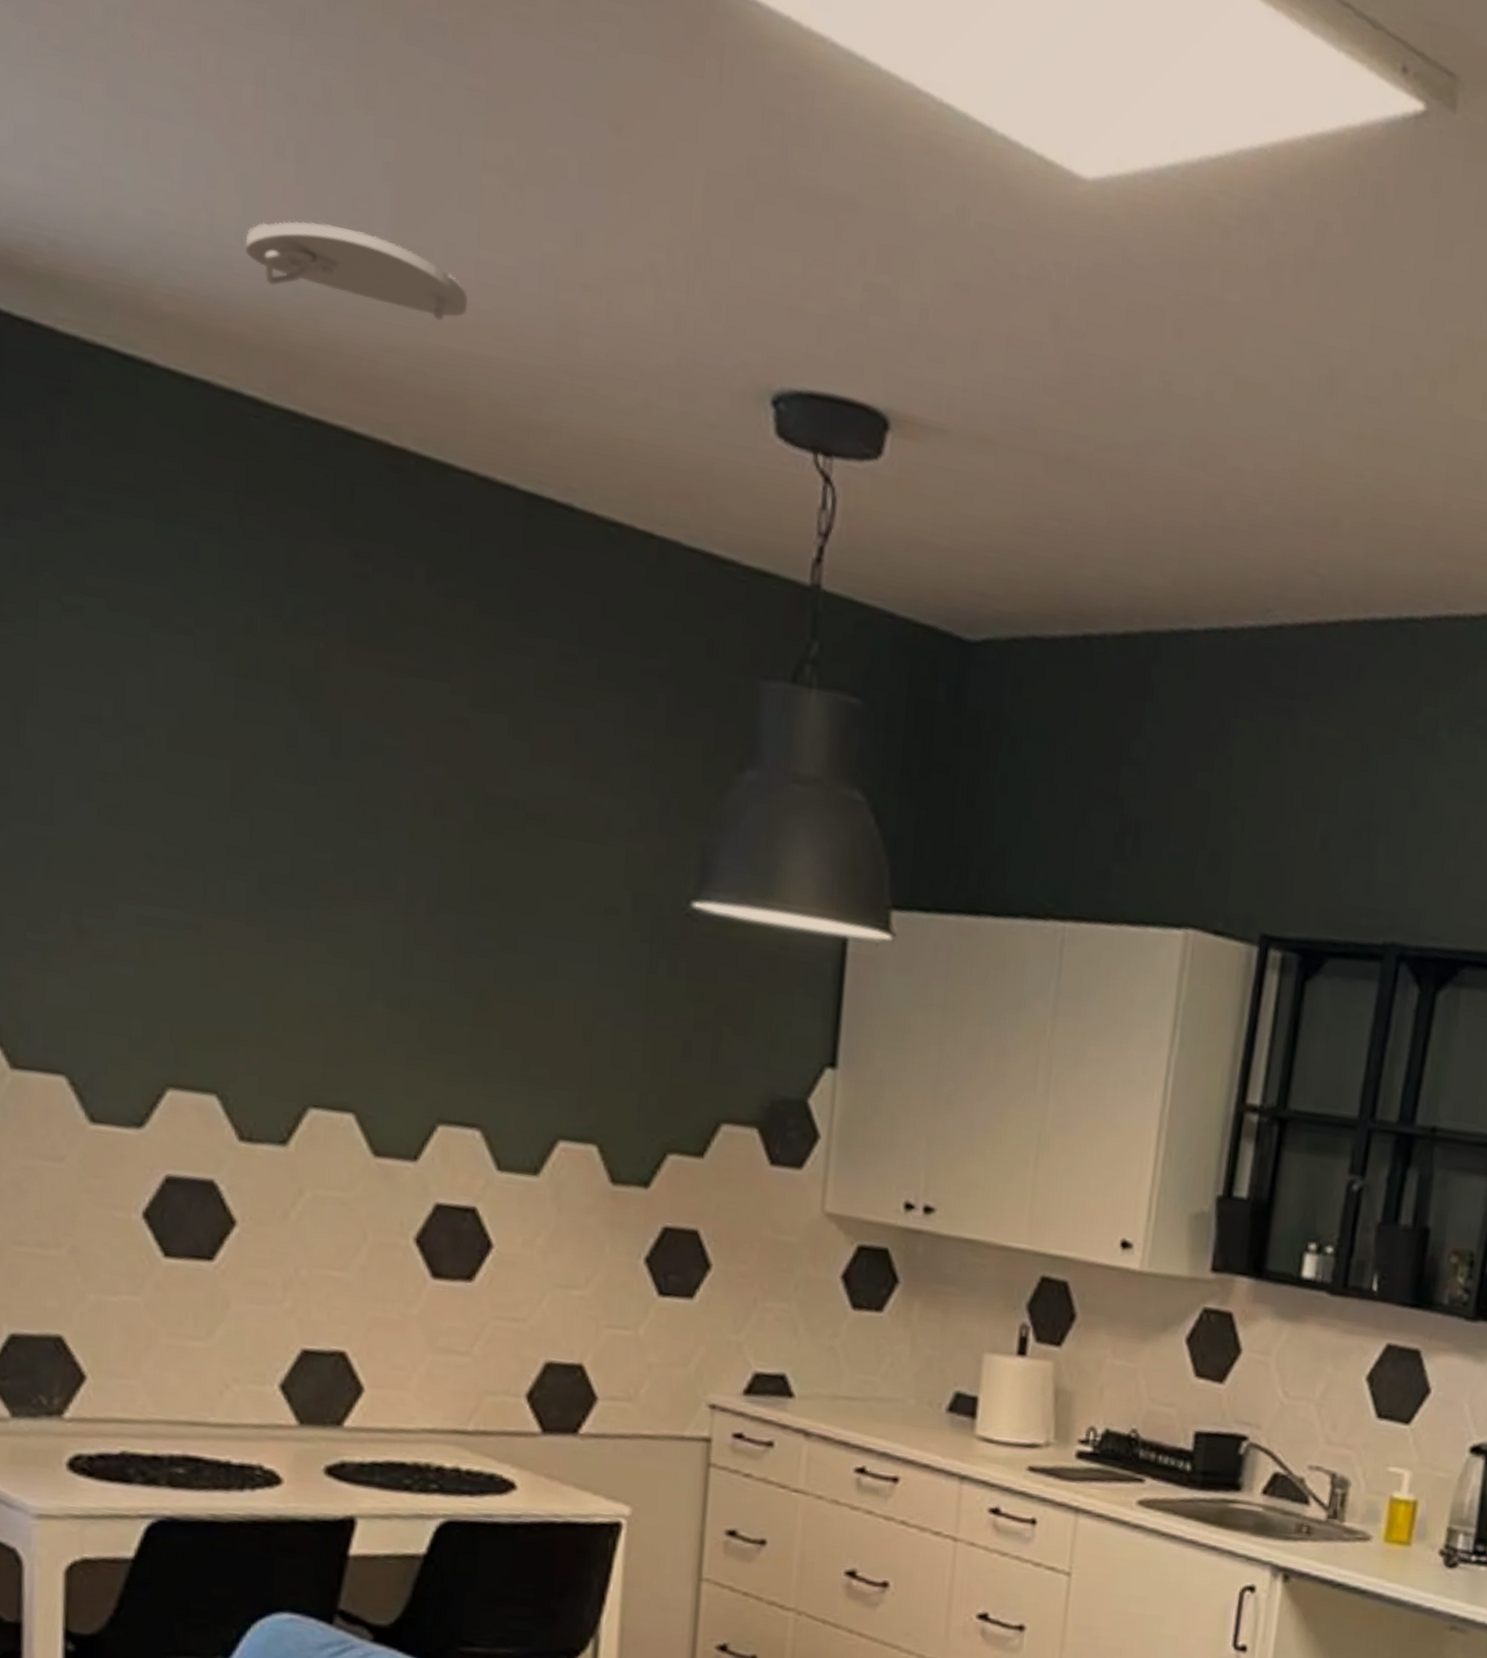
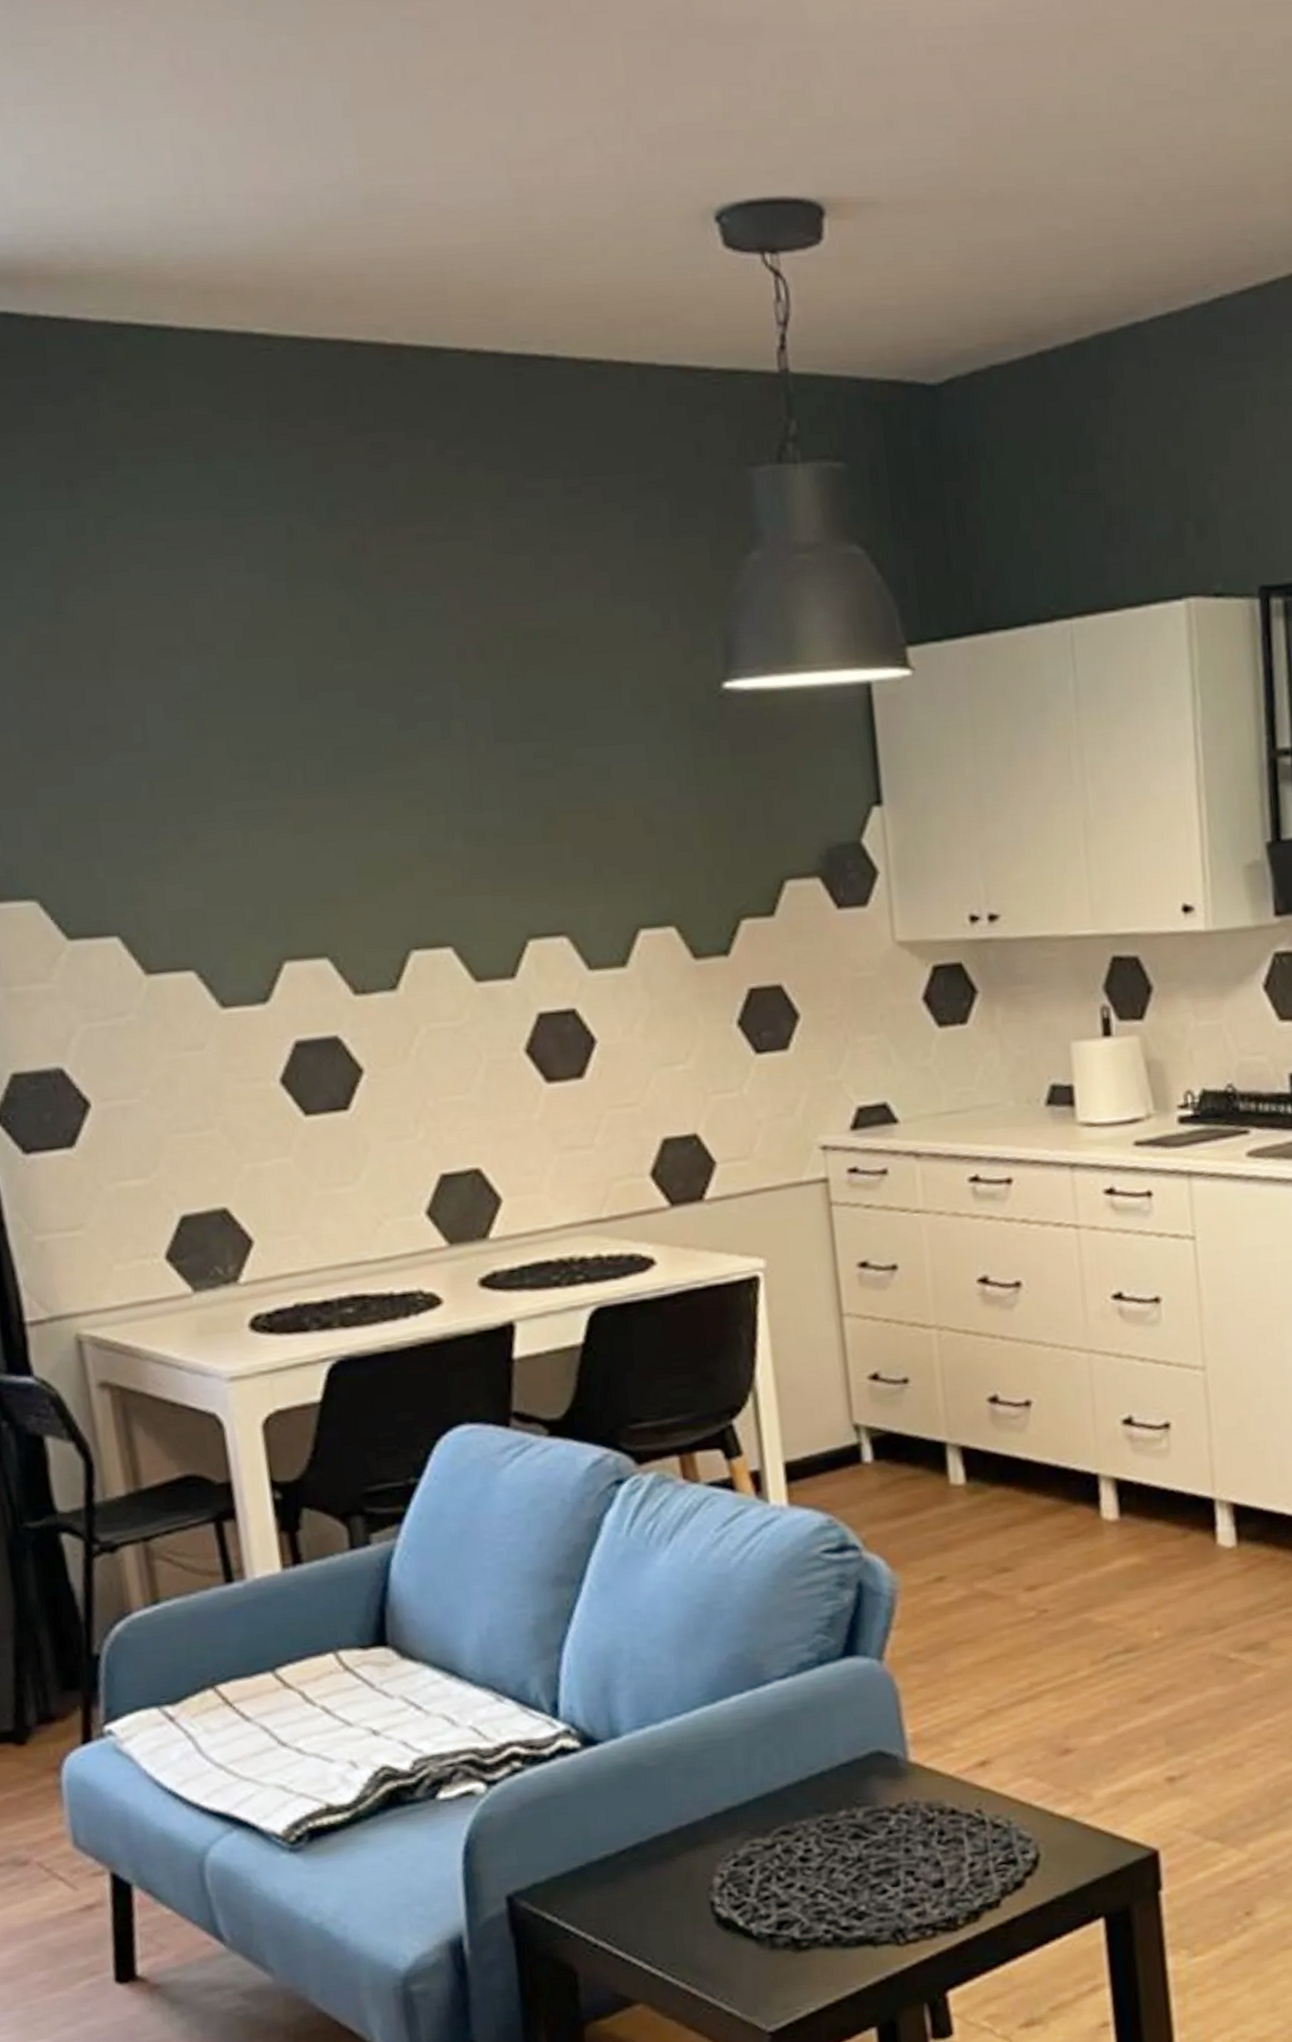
smoke detector: present [245,221,467,321] -> none [234,167,433,233]

